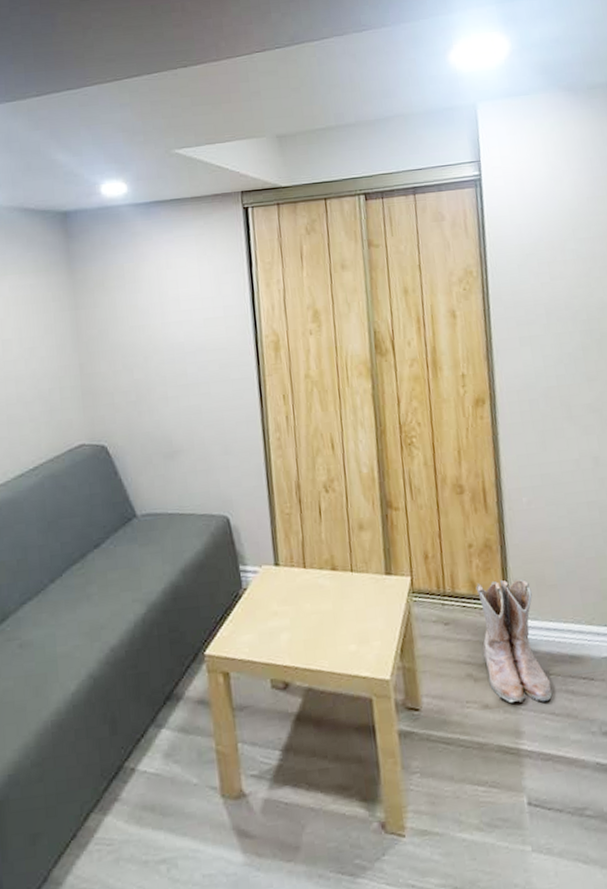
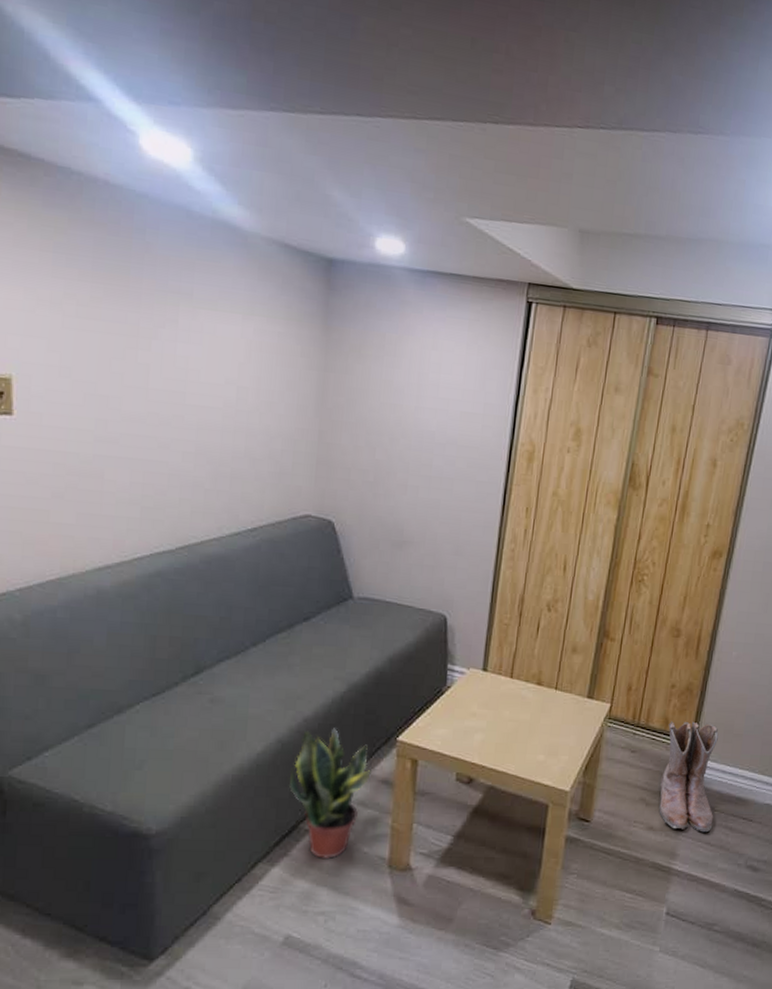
potted plant: none [105,653,187,798] -> present [288,728,373,859]

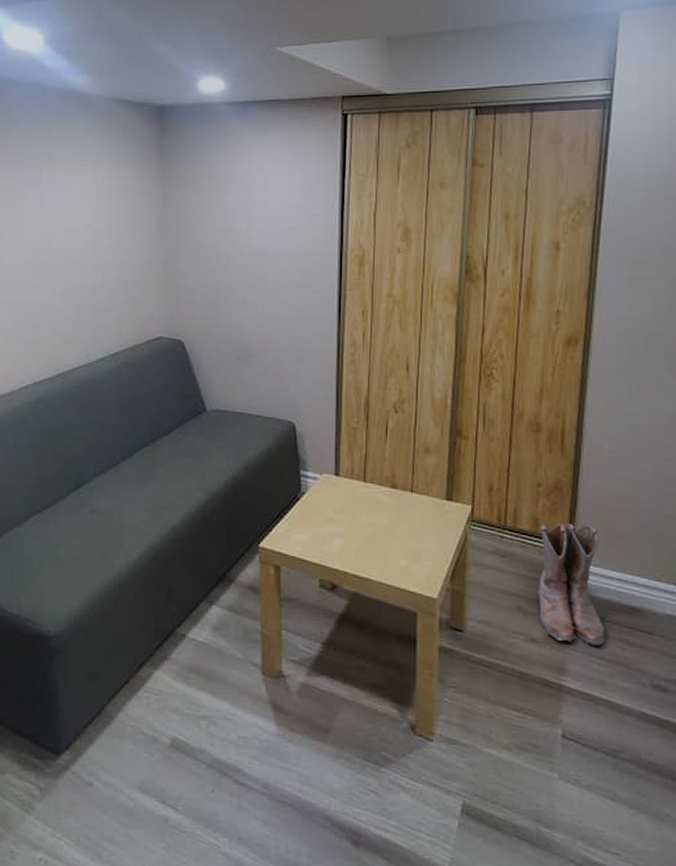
potted plant: present [288,728,373,859] -> none [163,535,239,663]

